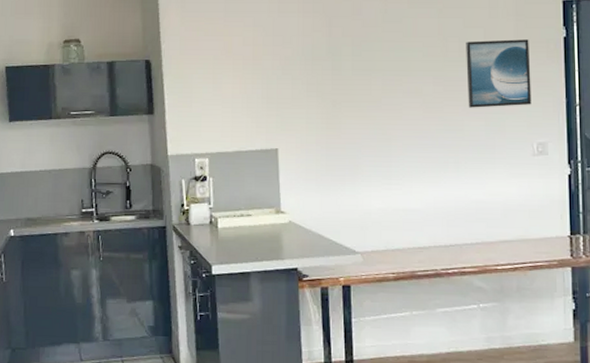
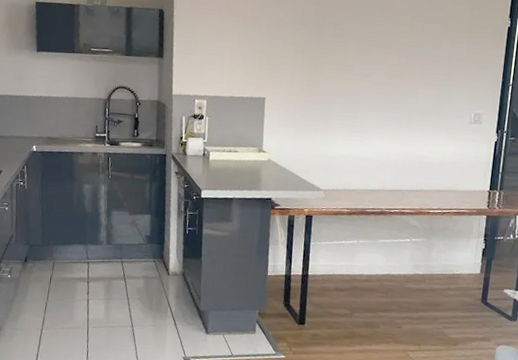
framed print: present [466,39,532,108] -> none [424,22,480,82]

